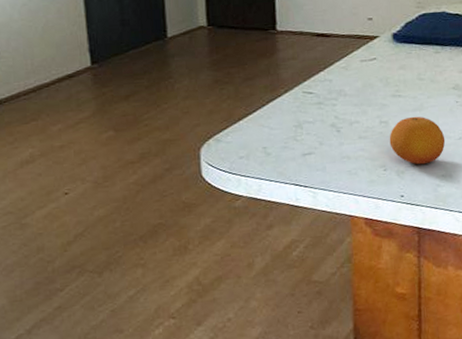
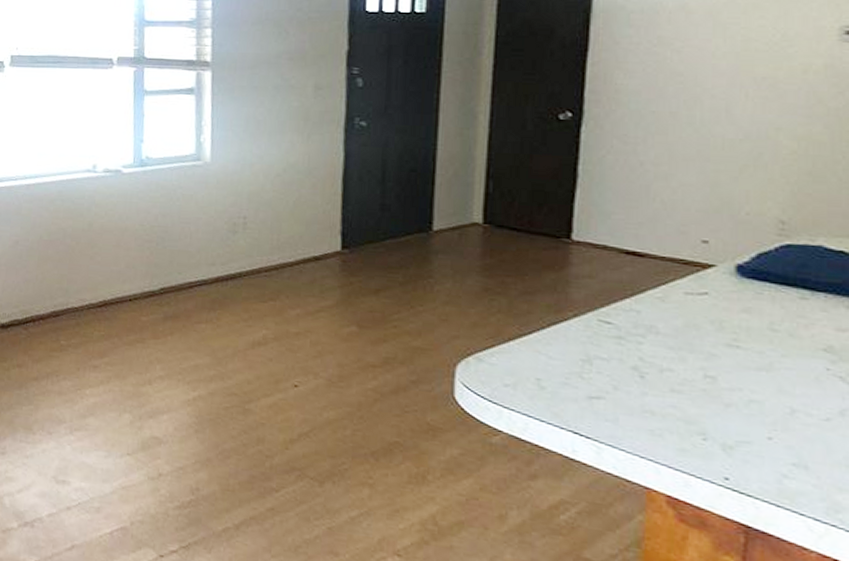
fruit: present [389,116,446,165] -> none [715,376,803,444]

